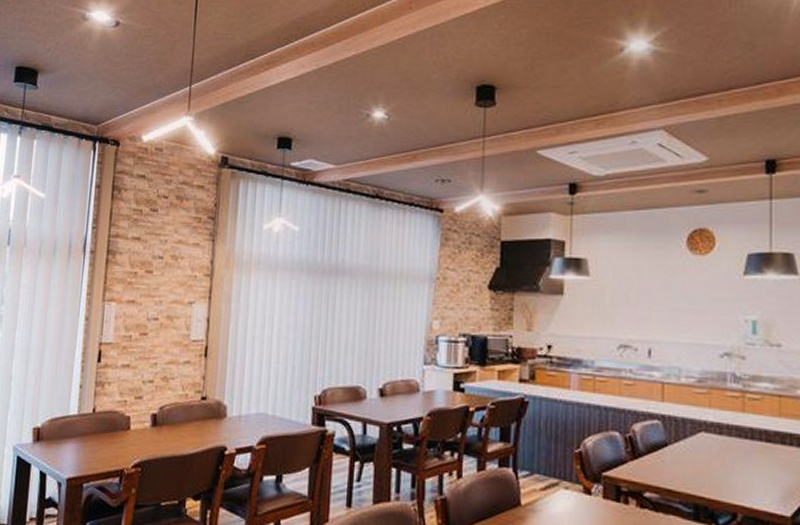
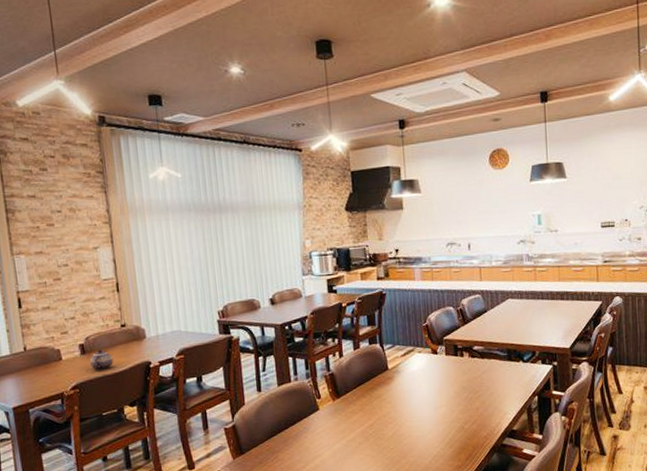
teapot: none [158,423,185,449] -> present [89,349,113,371]

